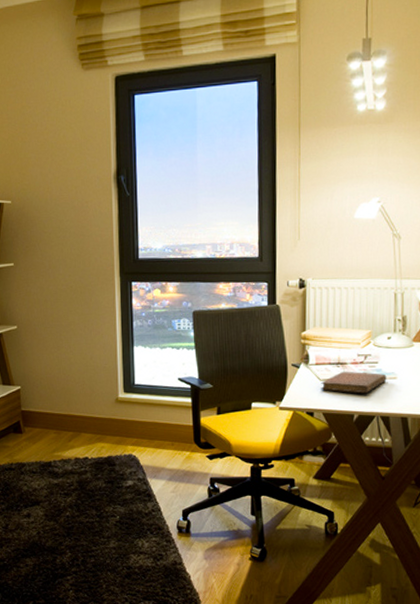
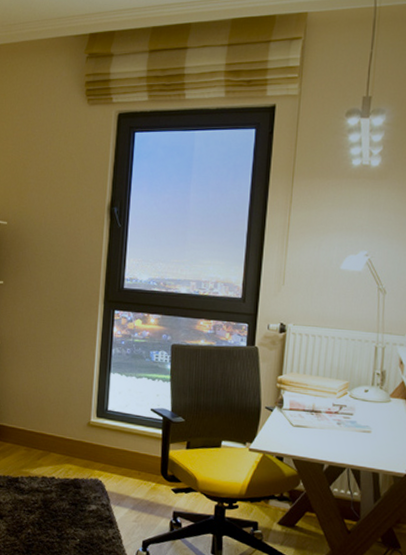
notebook: present [321,371,387,394] -> none [293,419,361,445]

